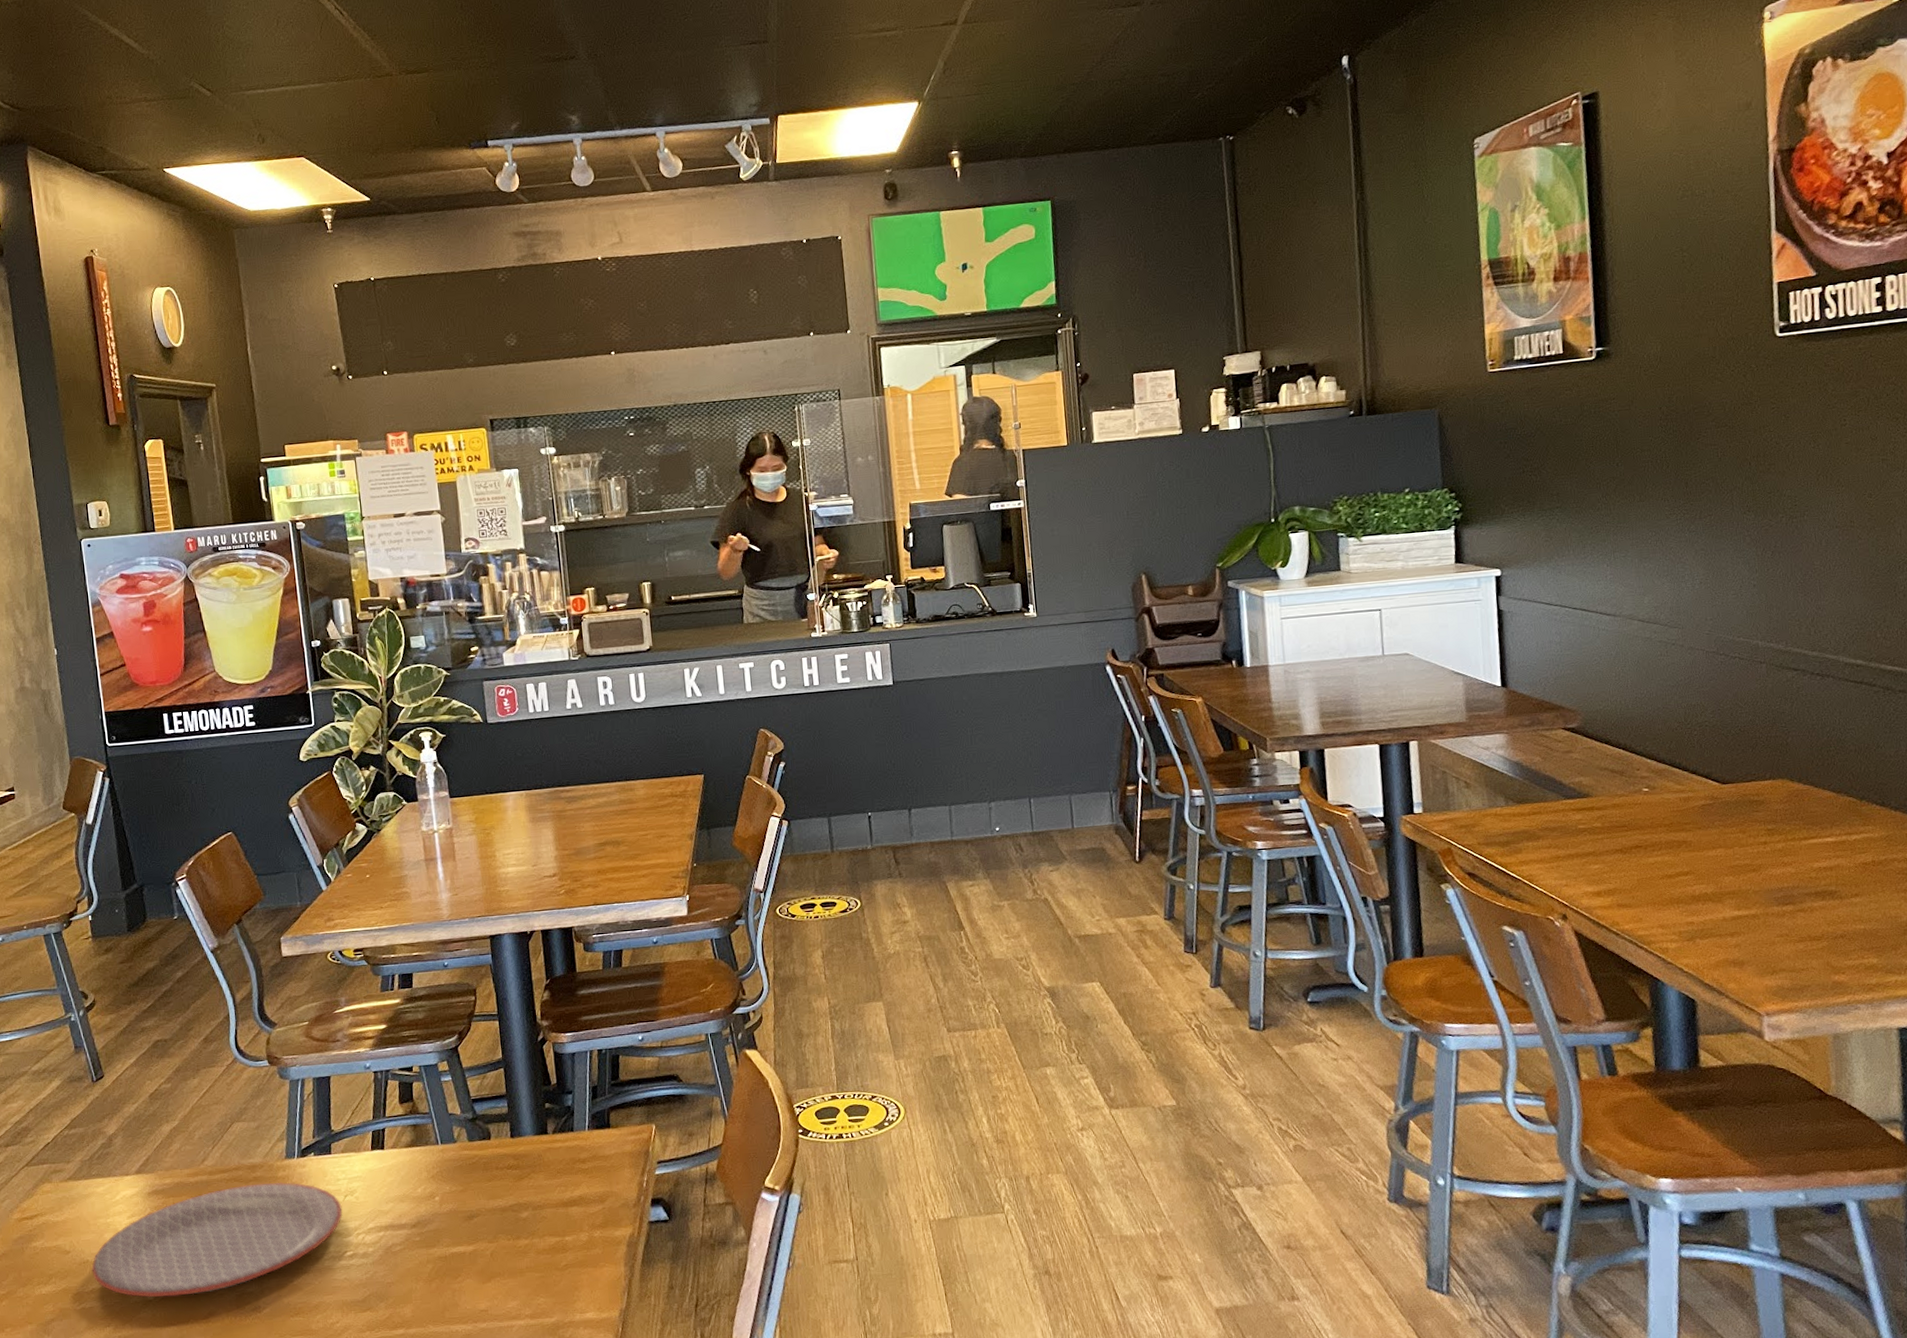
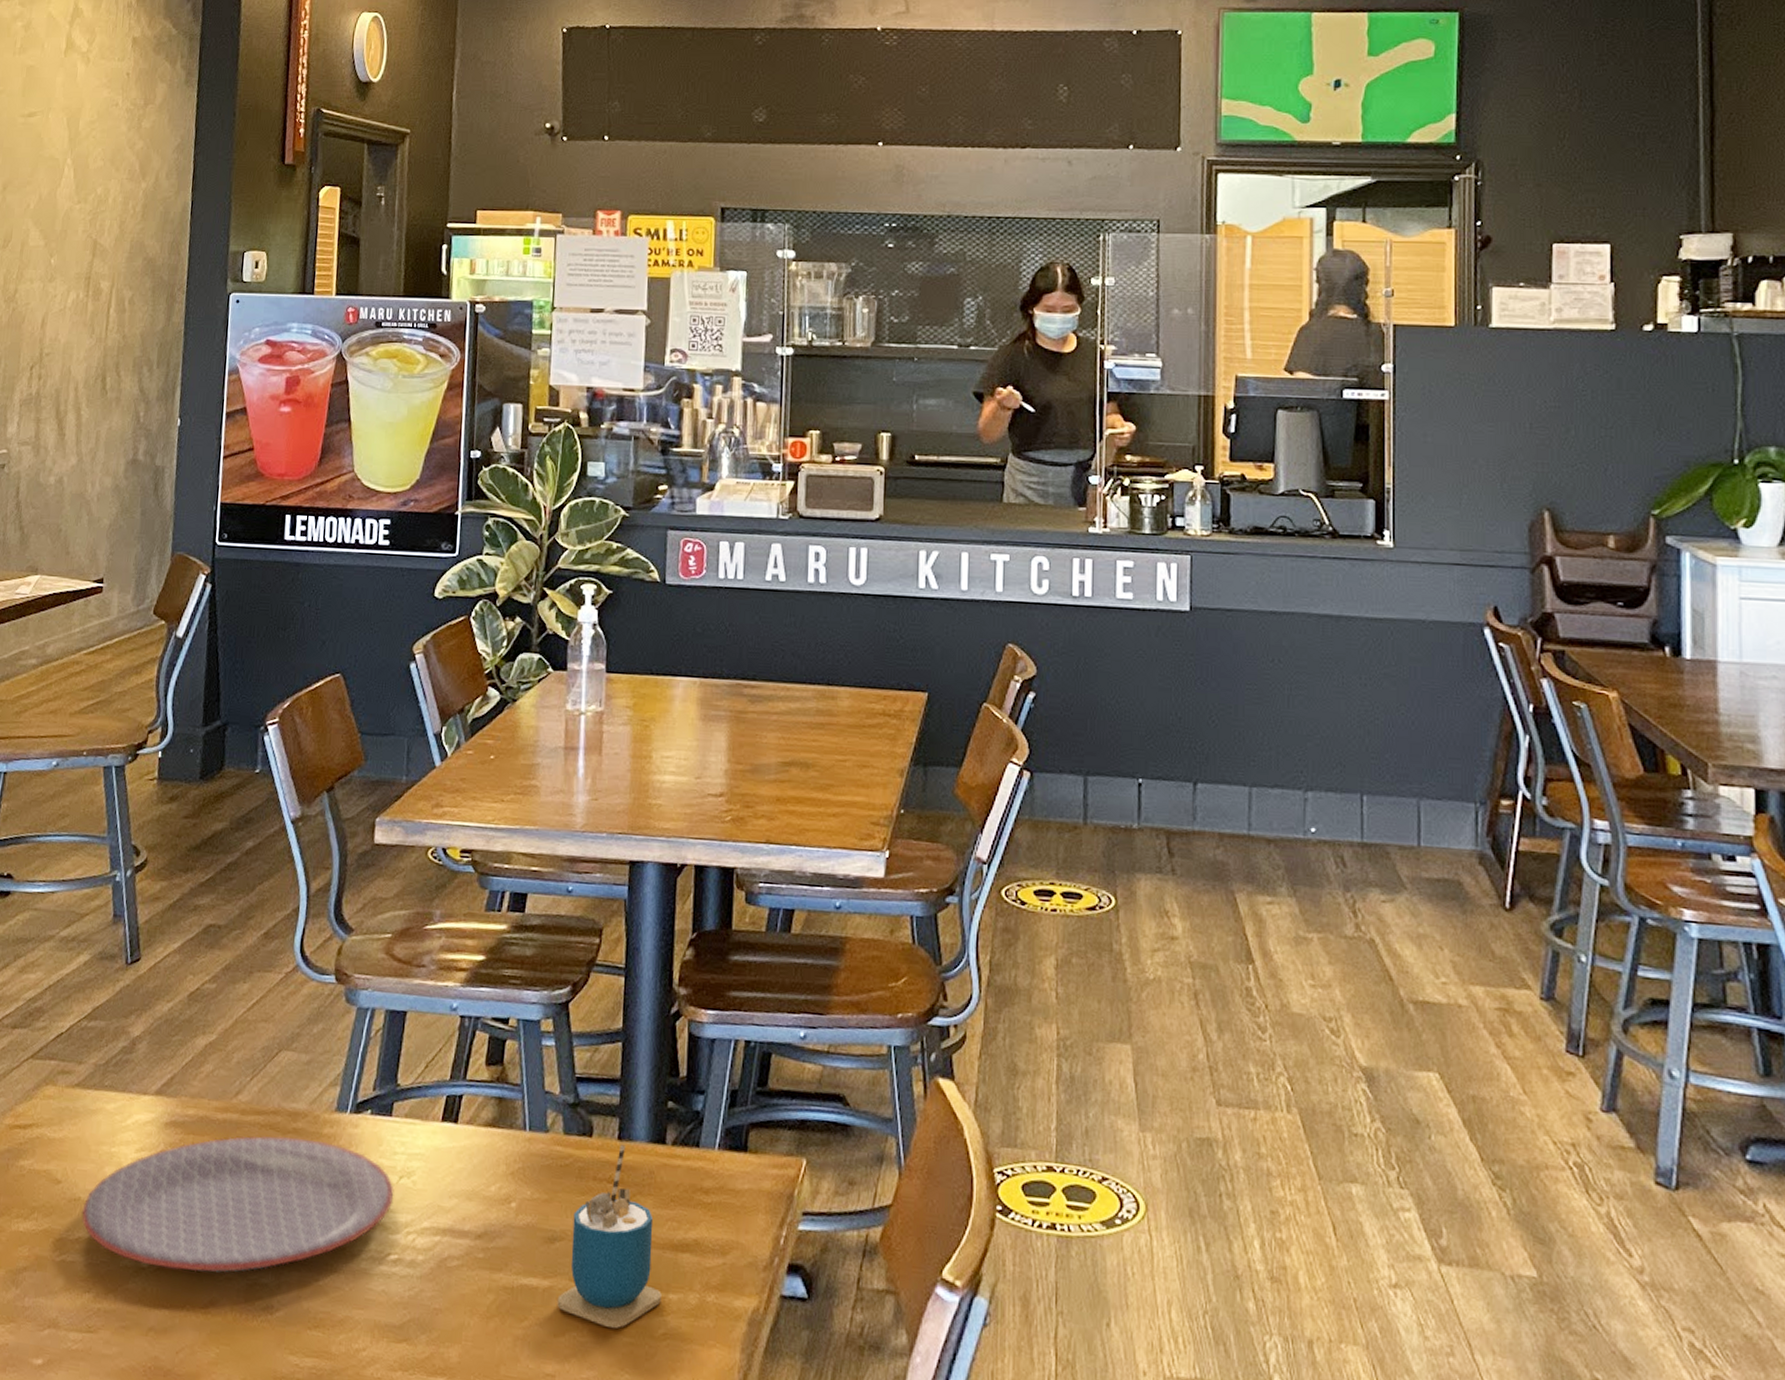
cup: none [481,1140,560,1269] -> present [557,1144,662,1328]

